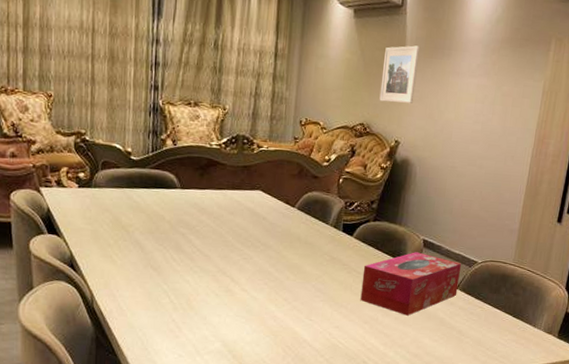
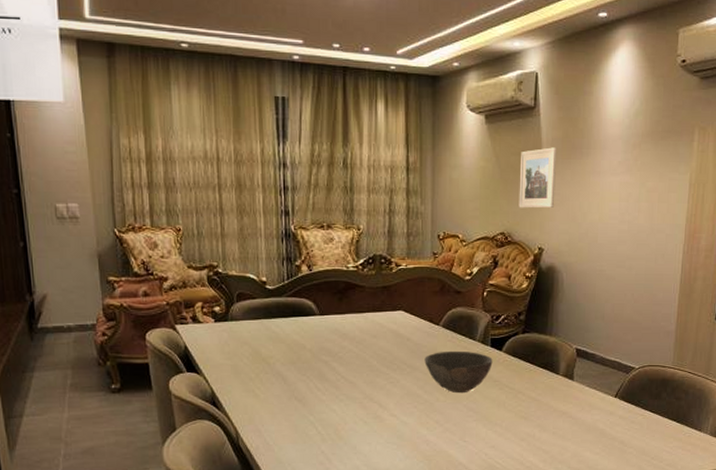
bowl: none [278,232,343,274] -> present [424,350,493,394]
tissue box: present [360,252,461,316] -> none [515,362,618,429]

